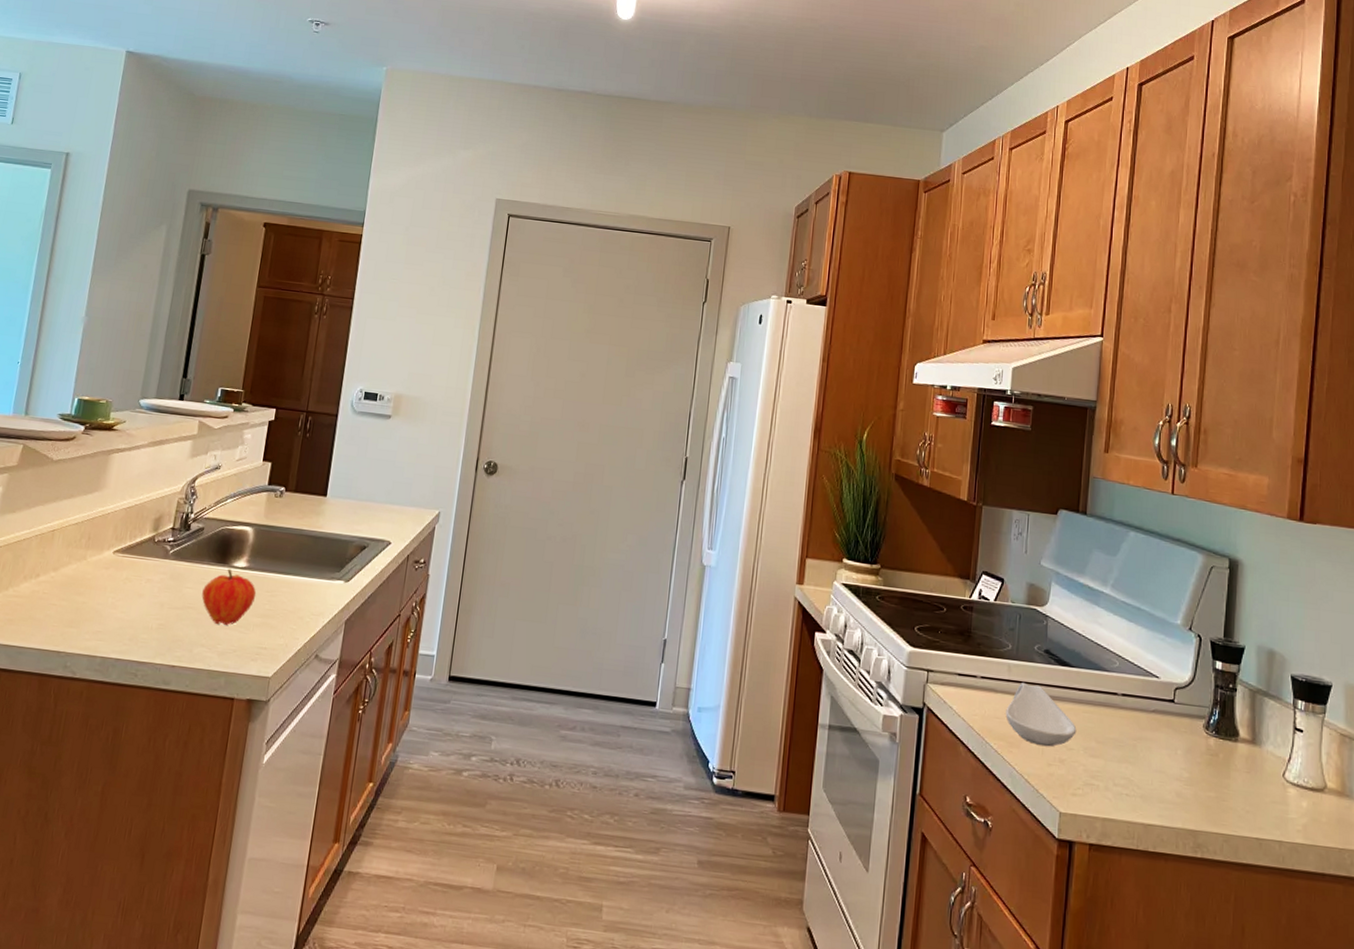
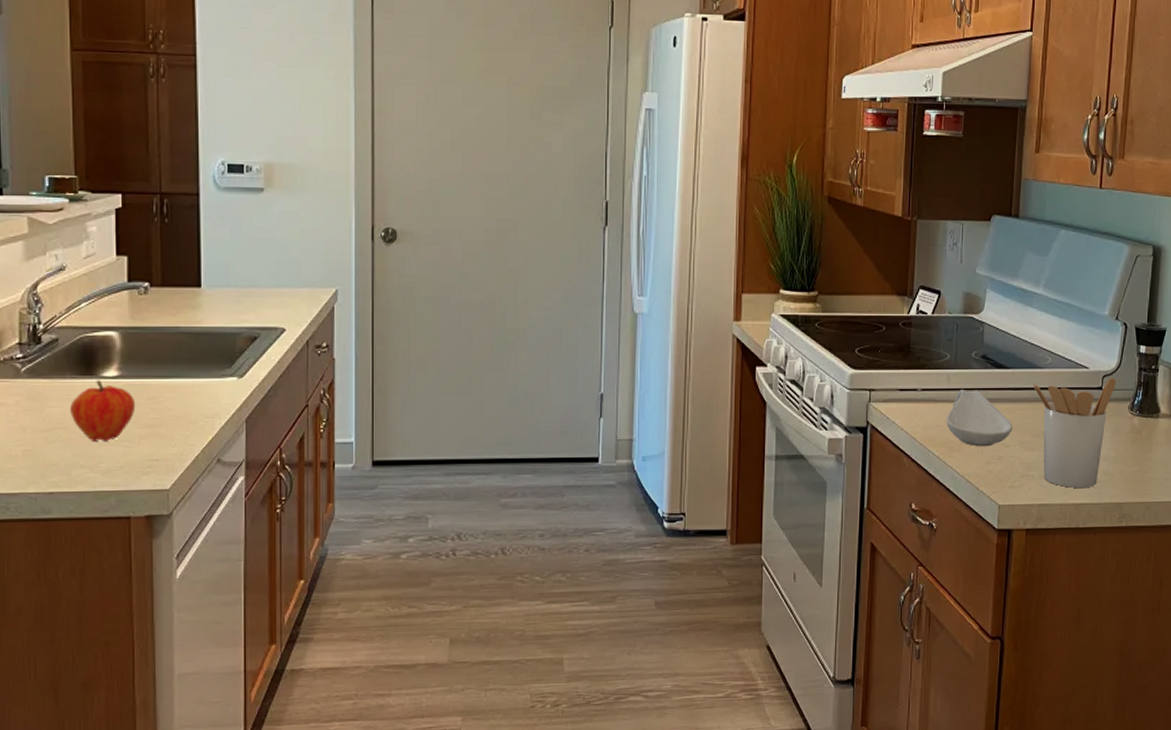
utensil holder: none [1098,687,1189,809] -> present [1032,378,1116,489]

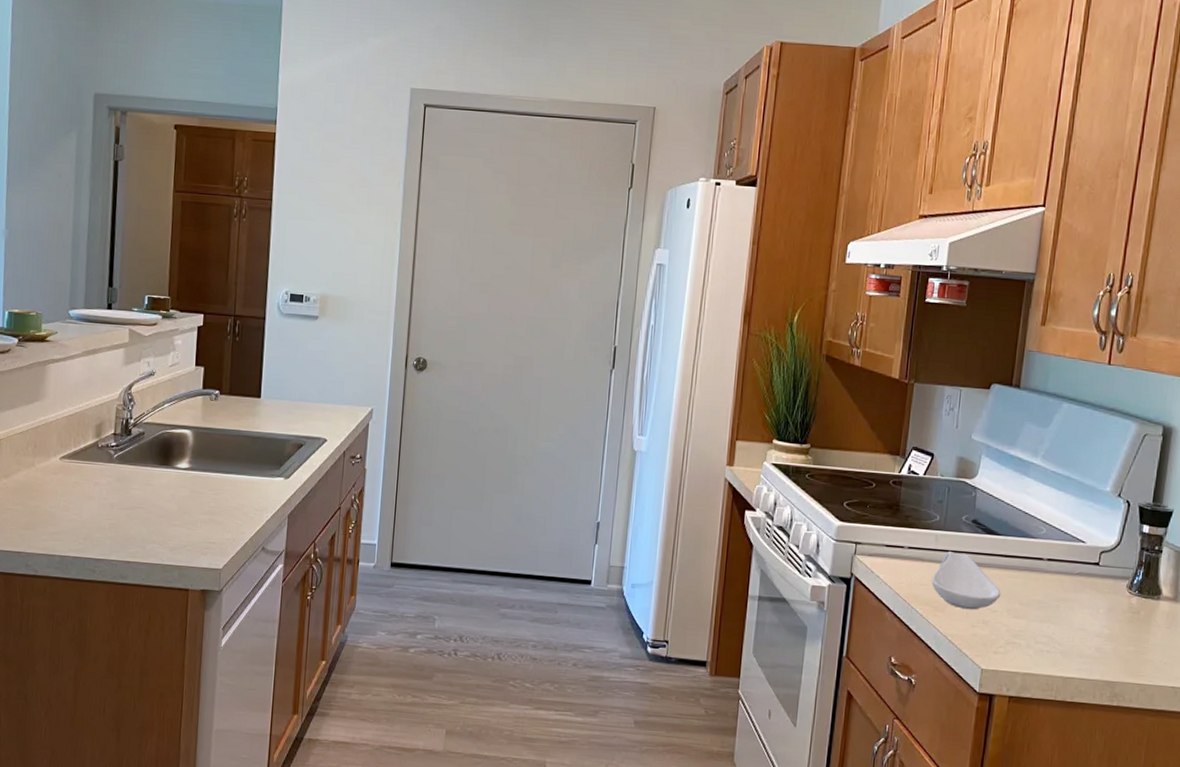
fruit: present [70,380,136,441] -> none [149,470,201,523]
utensil holder: present [1032,378,1116,489] -> none [1024,553,1115,663]

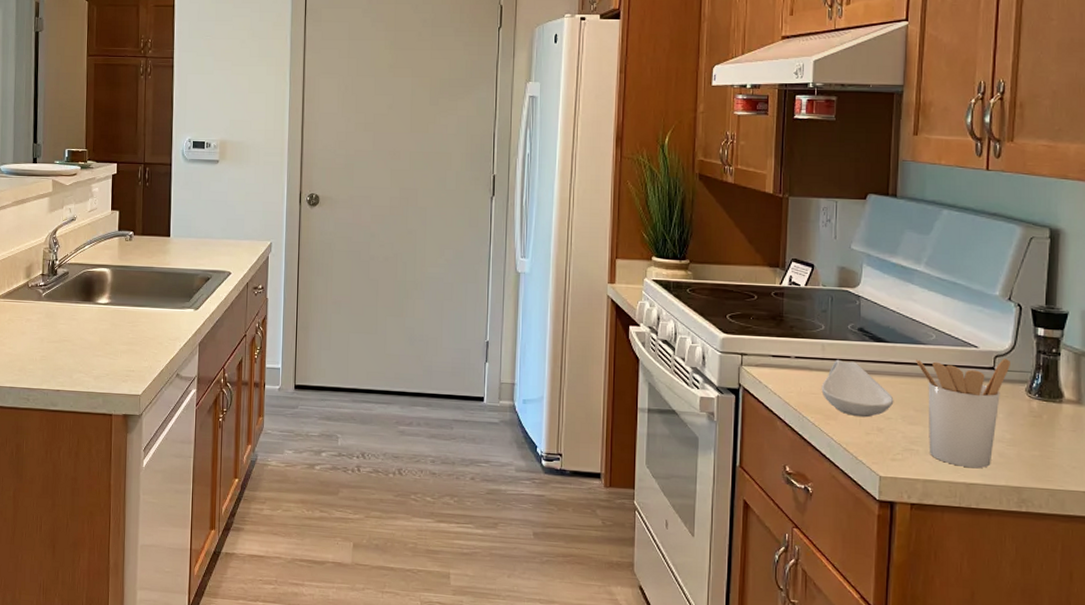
utensil holder: none [1024,553,1115,663] -> present [915,359,1010,469]

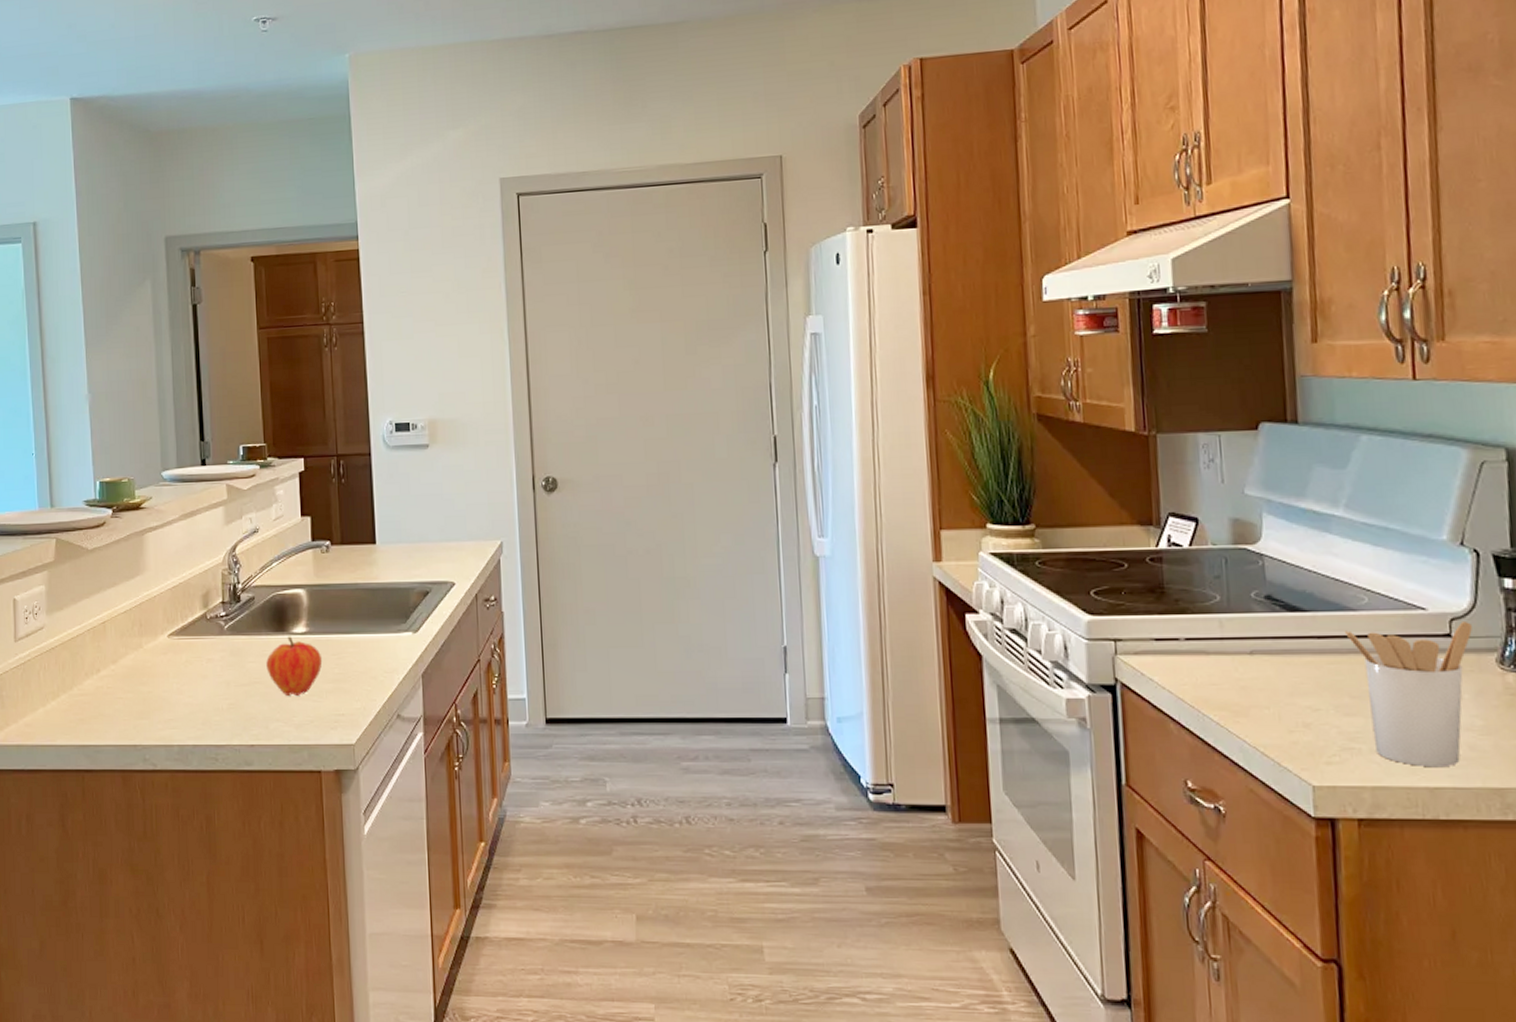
fruit: none [74,305,120,353] -> present [266,636,323,696]
spoon rest: present [821,359,894,418] -> none [1223,637,1322,711]

